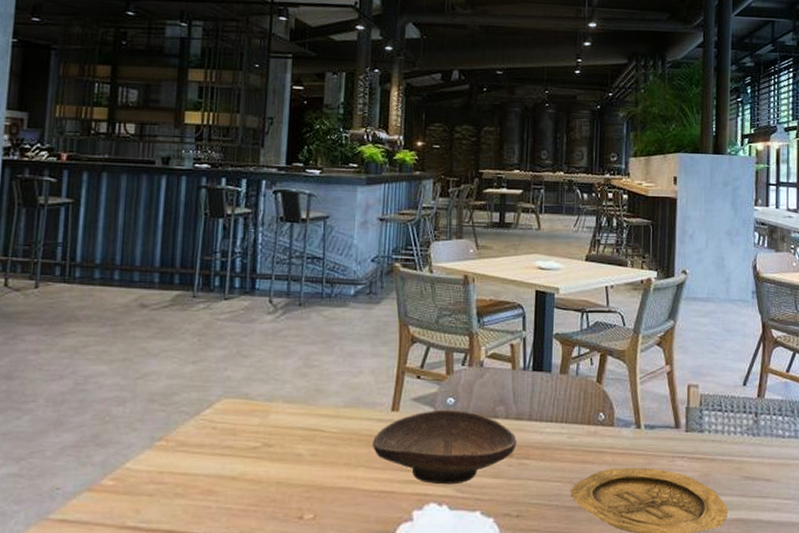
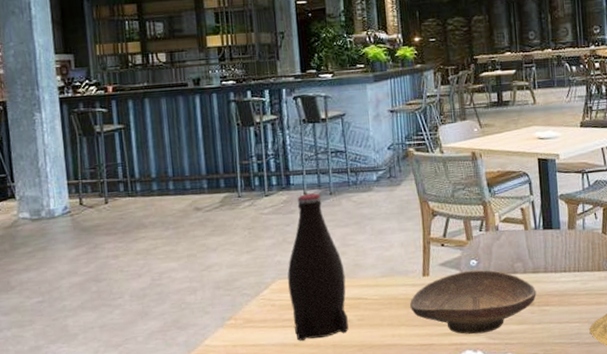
bottle: none [235,302,303,475] -> present [287,193,349,342]

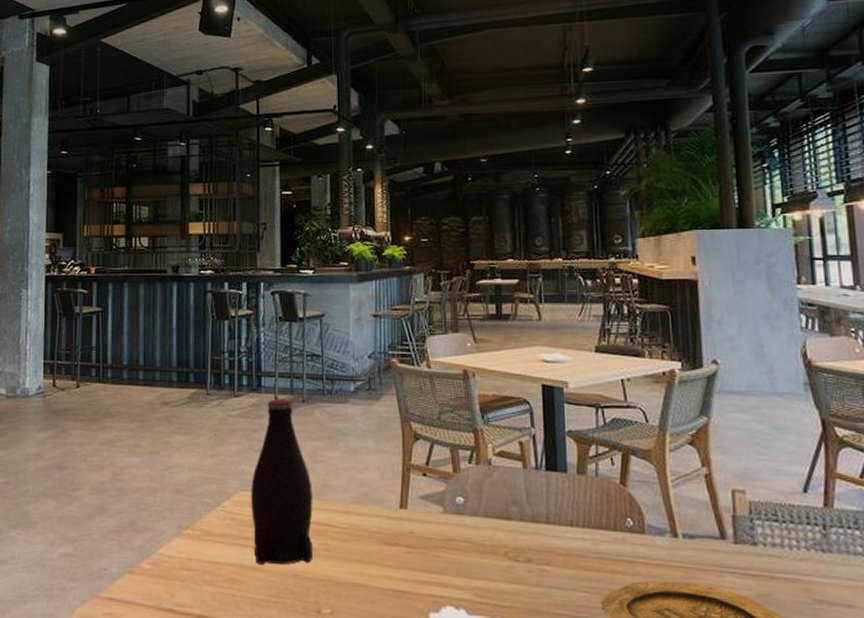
decorative bowl: present [410,270,536,335] -> none [384,508,535,588]

